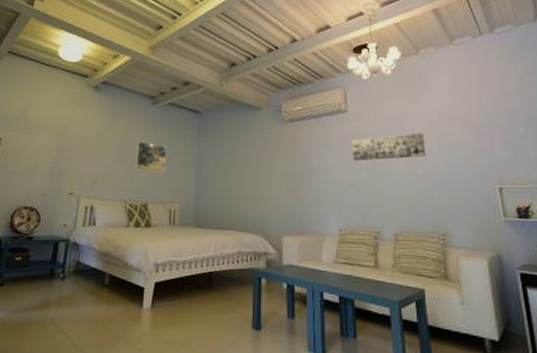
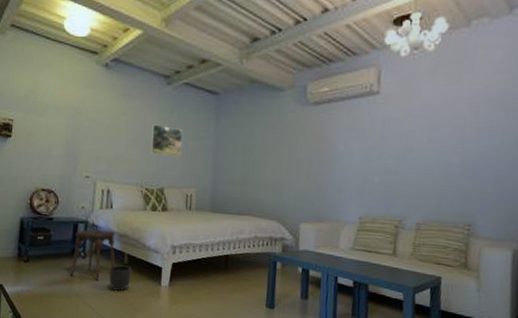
stool: none [46,248,97,305] -> present [70,229,116,281]
planter: none [88,286,113,316] -> present [109,265,132,291]
wall art: present [351,133,426,161] -> none [380,117,463,148]

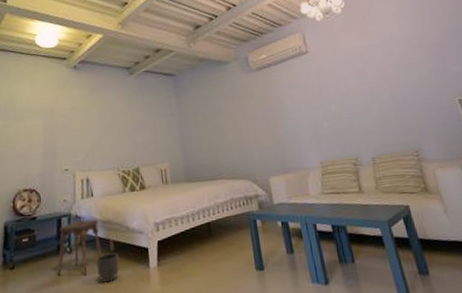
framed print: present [150,124,182,158] -> none [121,110,151,138]

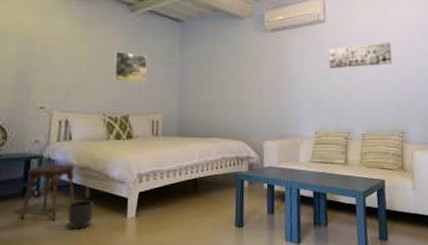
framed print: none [121,110,151,138] -> present [113,51,147,84]
wall art: none [317,61,387,96] -> present [328,42,392,69]

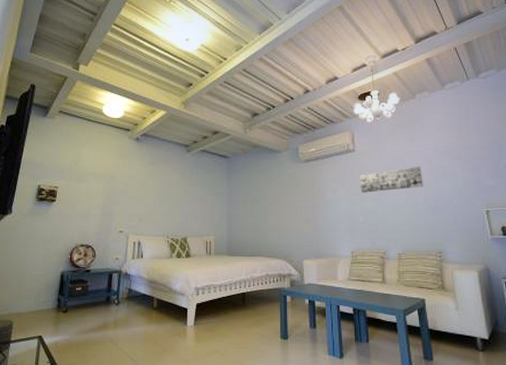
stool: present [20,164,75,221] -> none [105,277,146,325]
planter: present [68,200,95,229] -> none [140,309,161,333]
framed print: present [113,51,147,84] -> none [174,184,201,211]

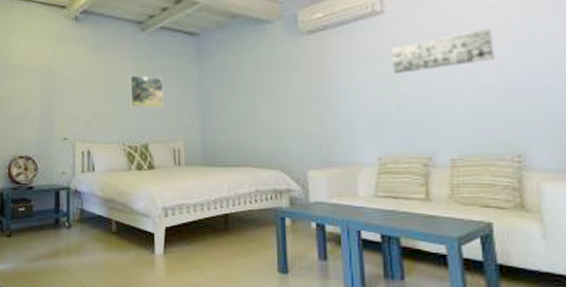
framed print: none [174,184,201,211] -> present [129,75,164,109]

